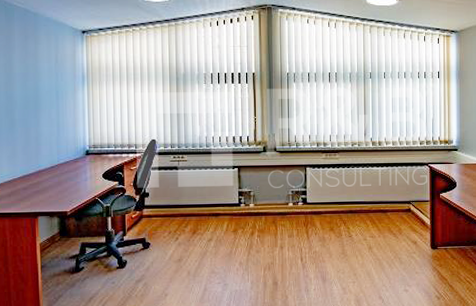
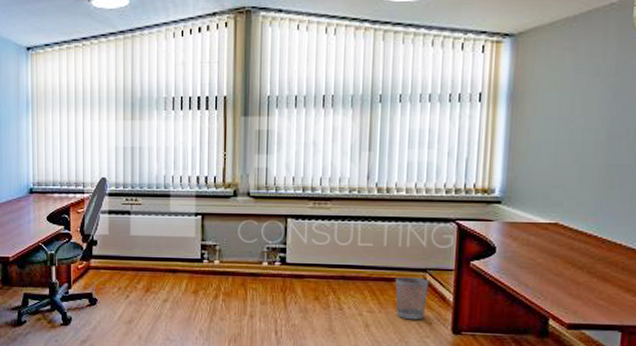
wastebasket: none [389,208,413,241] -> present [395,276,429,320]

